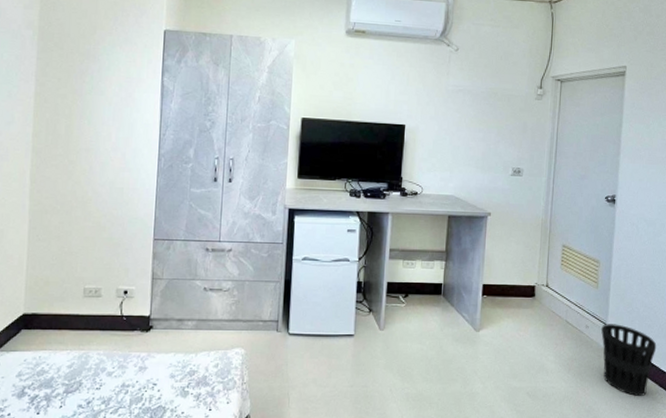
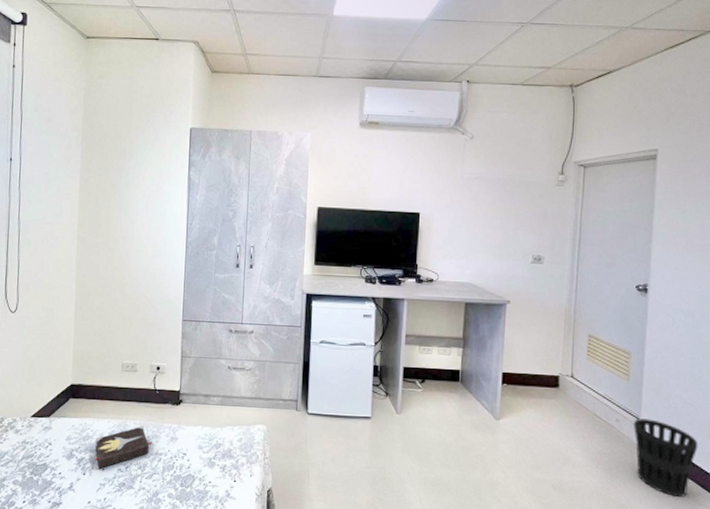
hardback book: none [50,356,120,407] -> present [94,426,154,470]

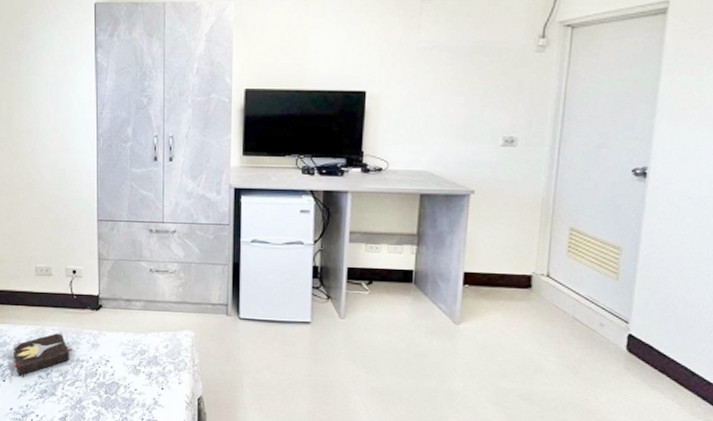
wastebasket: present [633,418,698,497] -> none [620,322,701,409]

